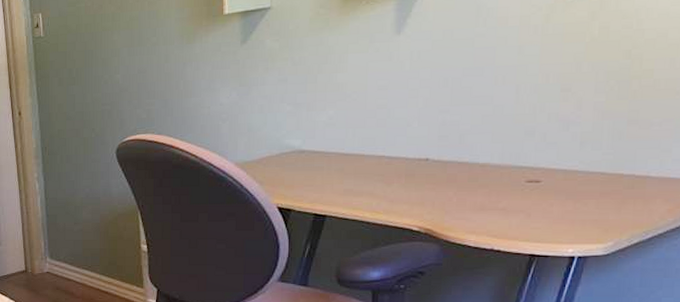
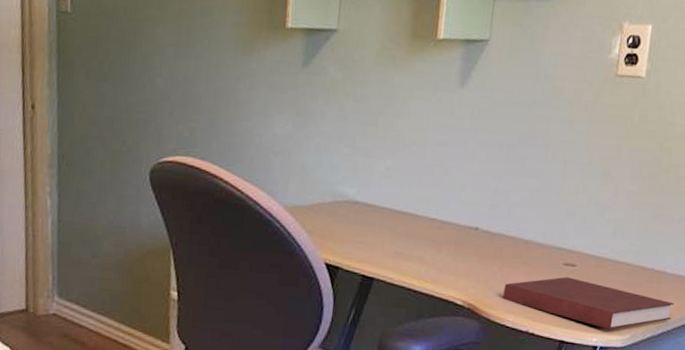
notebook: none [462,193,664,239] -> present [503,277,674,330]

